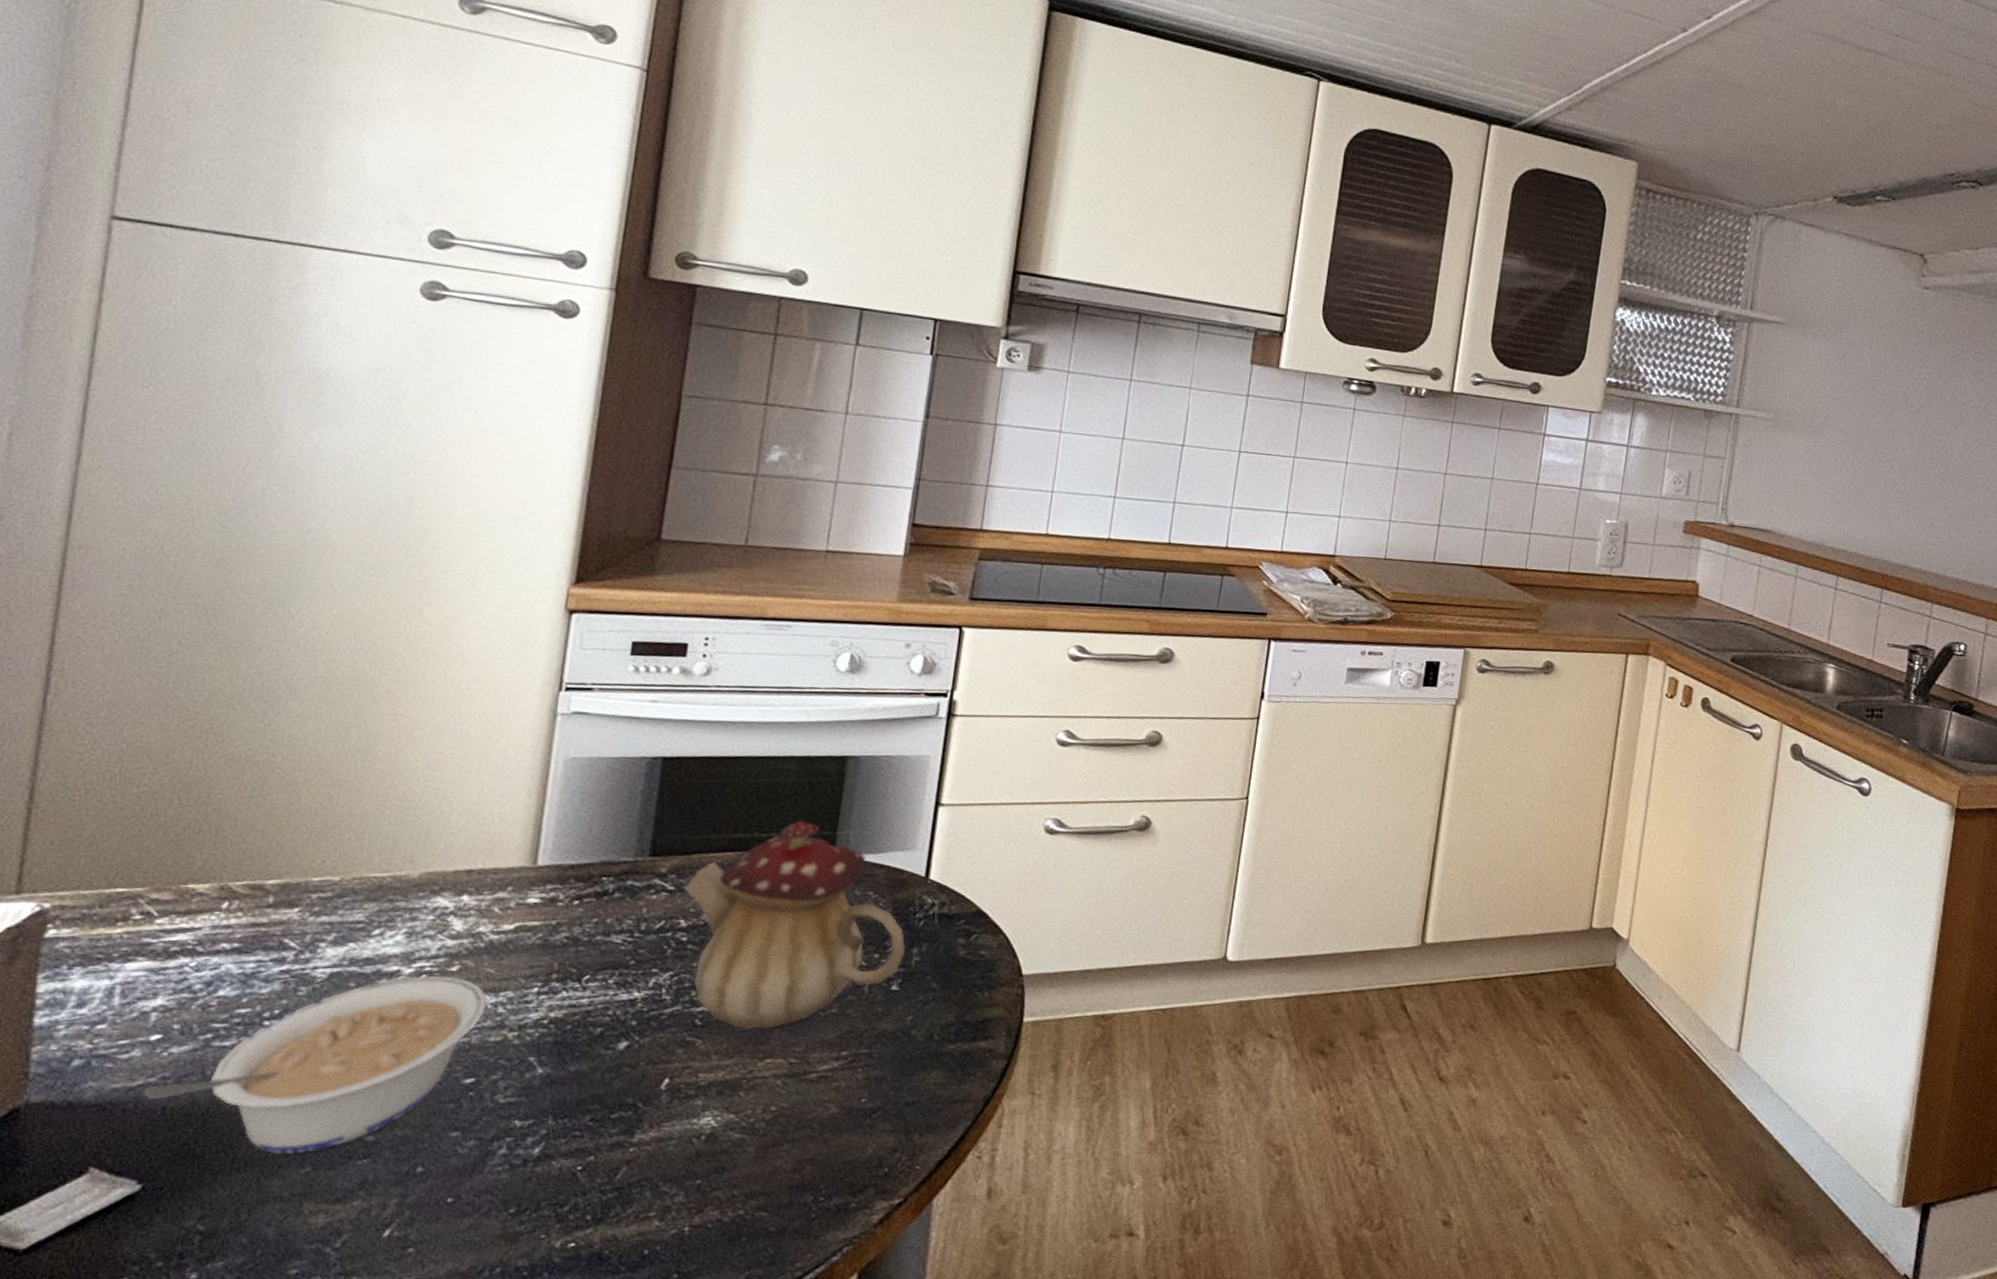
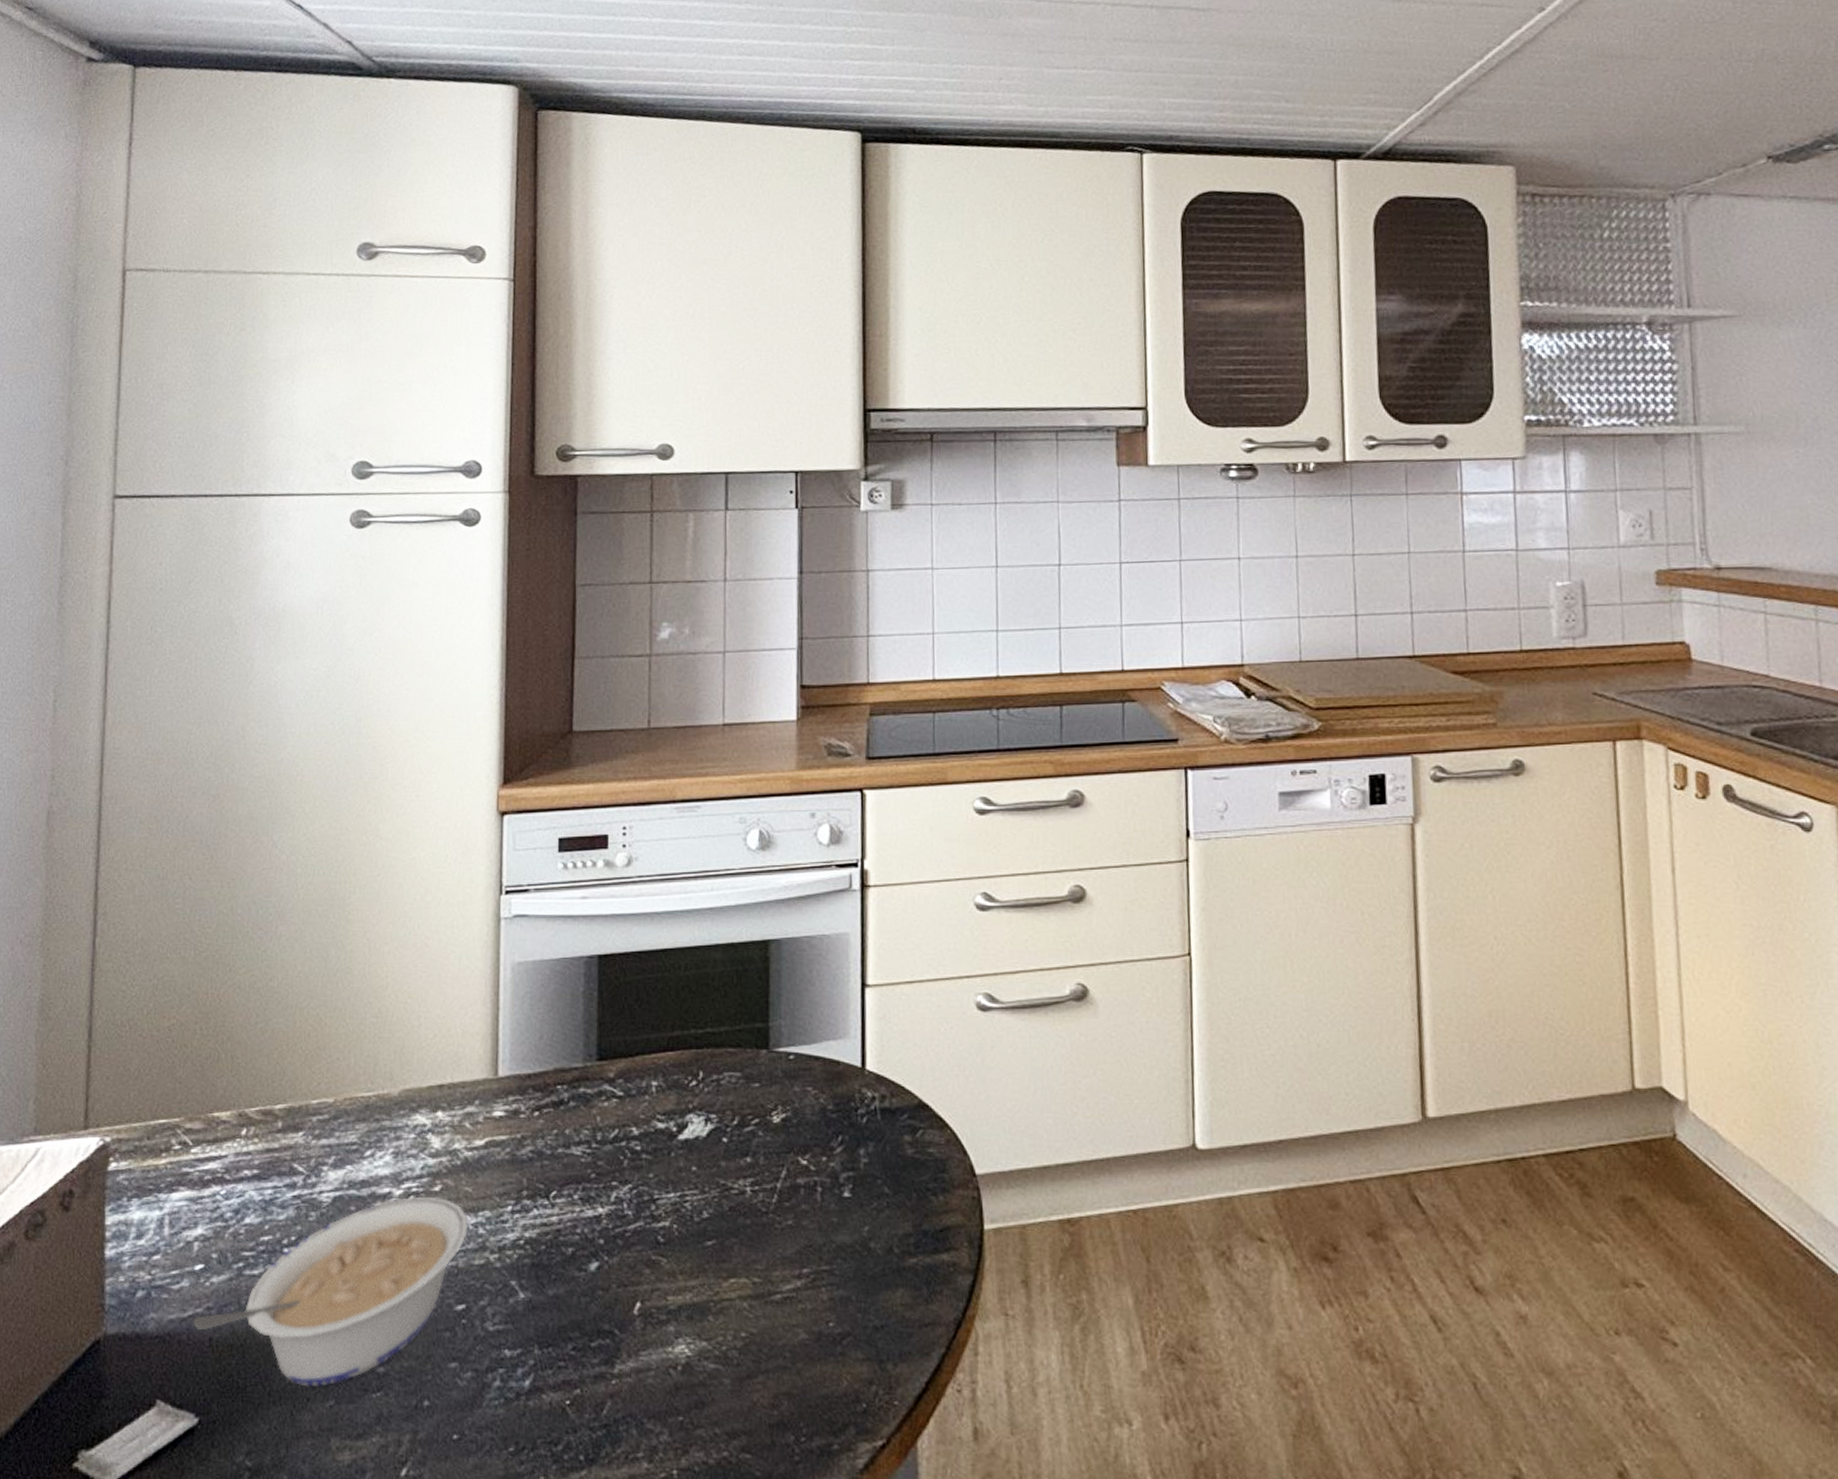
teapot: present [685,821,906,1030] -> none [633,1014,853,1246]

